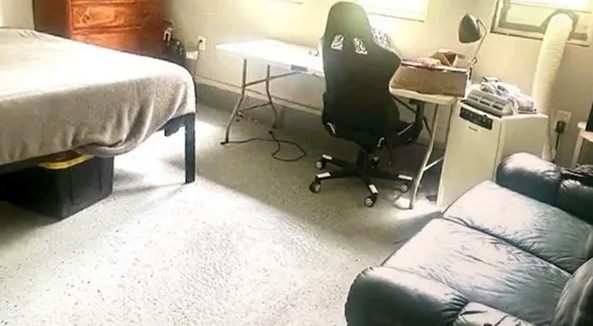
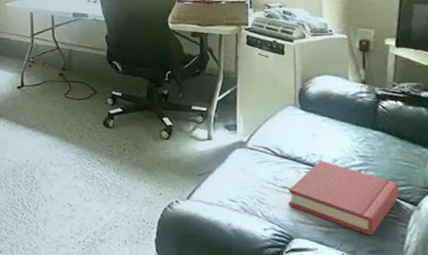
hardback book: none [470,233,563,300] -> present [288,161,400,236]

